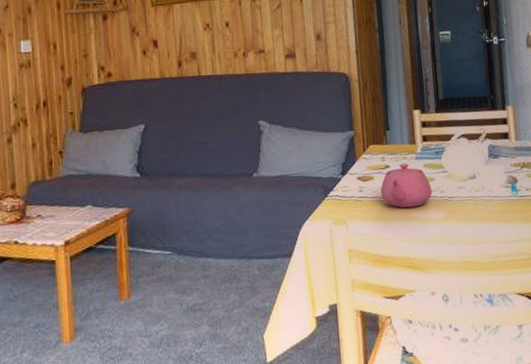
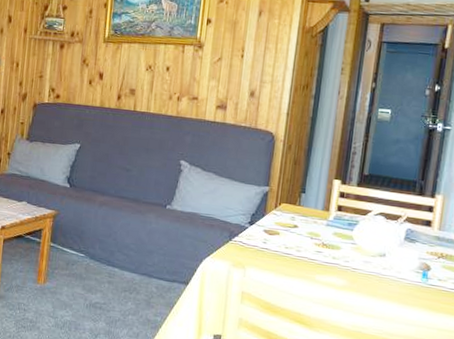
teapot: present [380,163,432,208] -> none [284,226,337,270]

